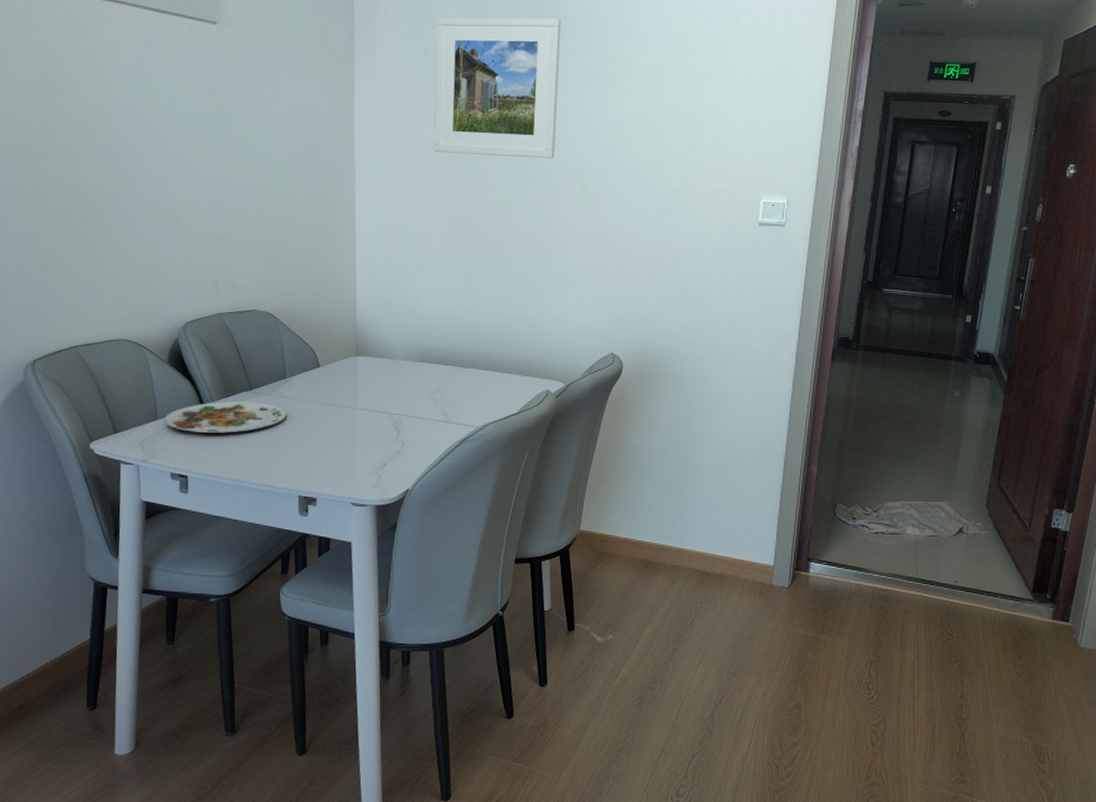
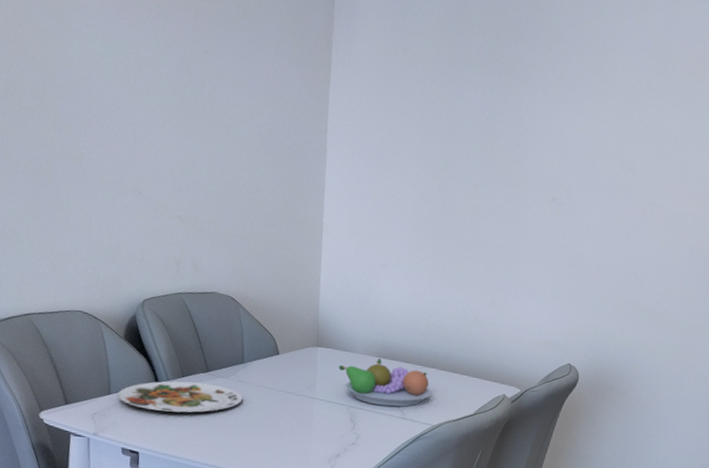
fruit bowl: none [379,362,474,411] -> present [338,358,431,407]
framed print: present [433,17,562,159] -> none [406,12,544,168]

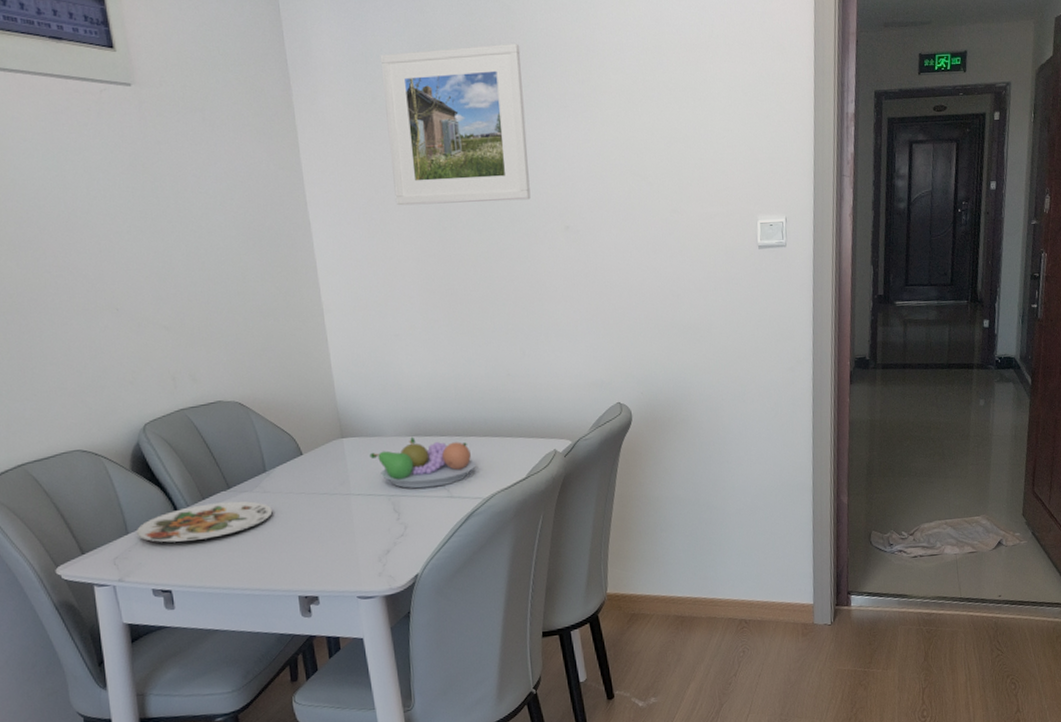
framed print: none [406,12,544,168] -> present [380,44,531,206]

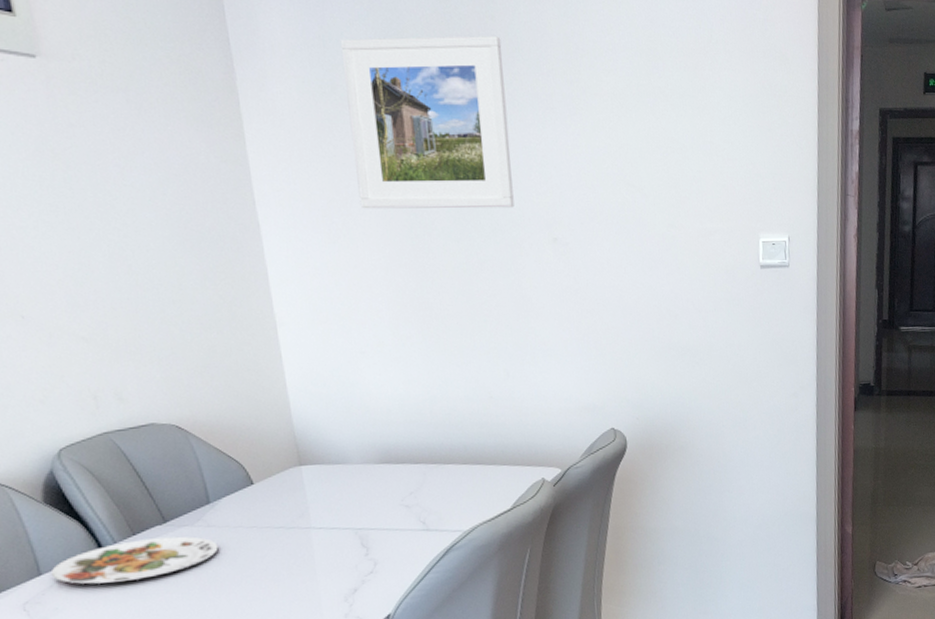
fruit bowl: present [369,436,476,489] -> none [332,464,455,521]

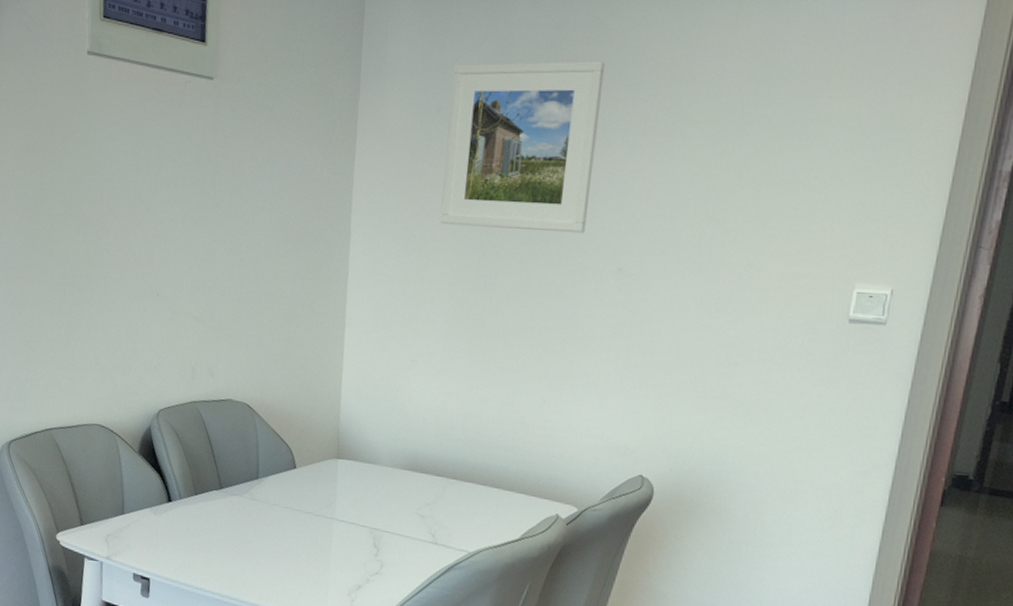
plate: present [50,536,219,585] -> none [130,499,257,535]

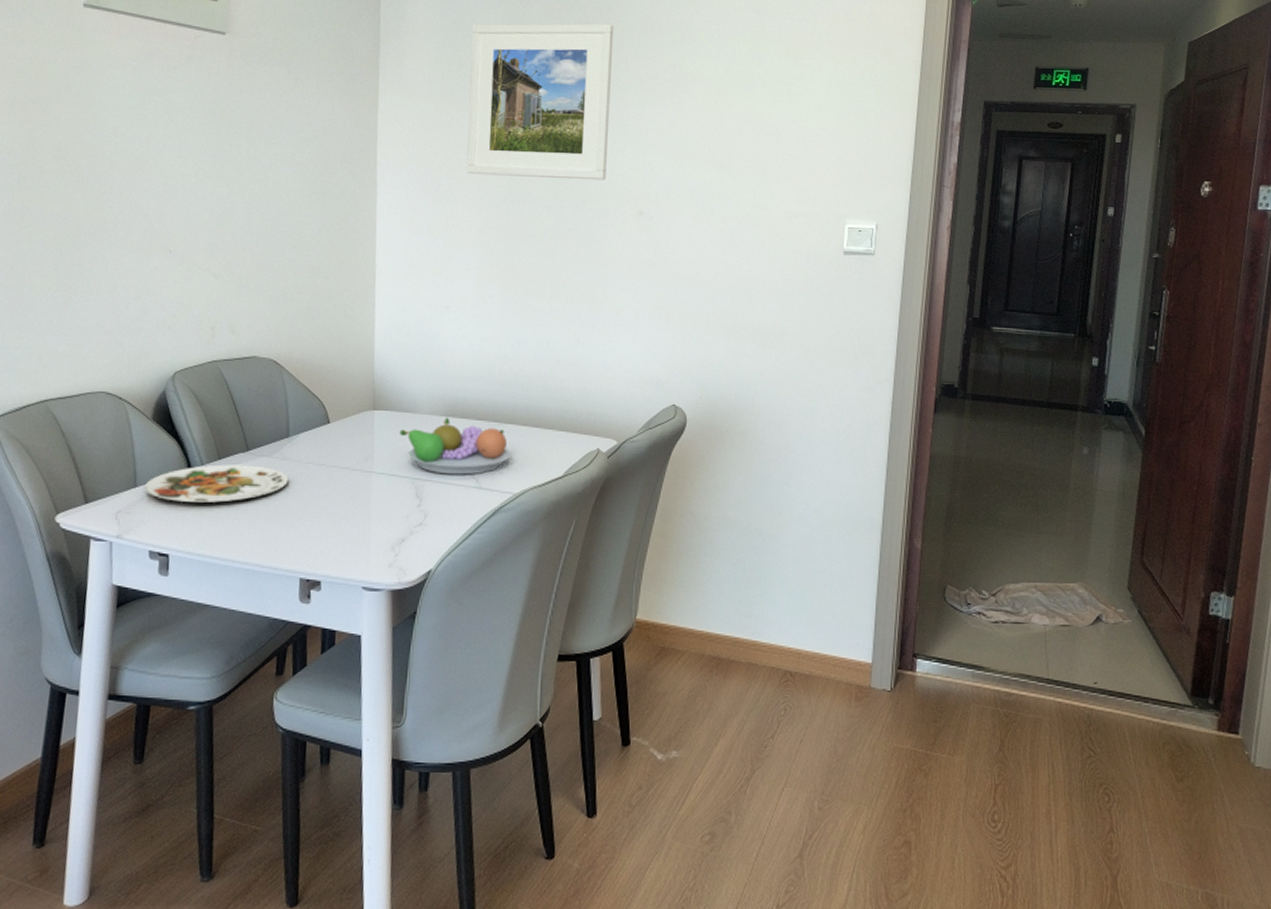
plate: none [130,499,257,535] -> present [144,464,289,504]
fruit bowl: none [361,470,468,530] -> present [399,417,510,475]

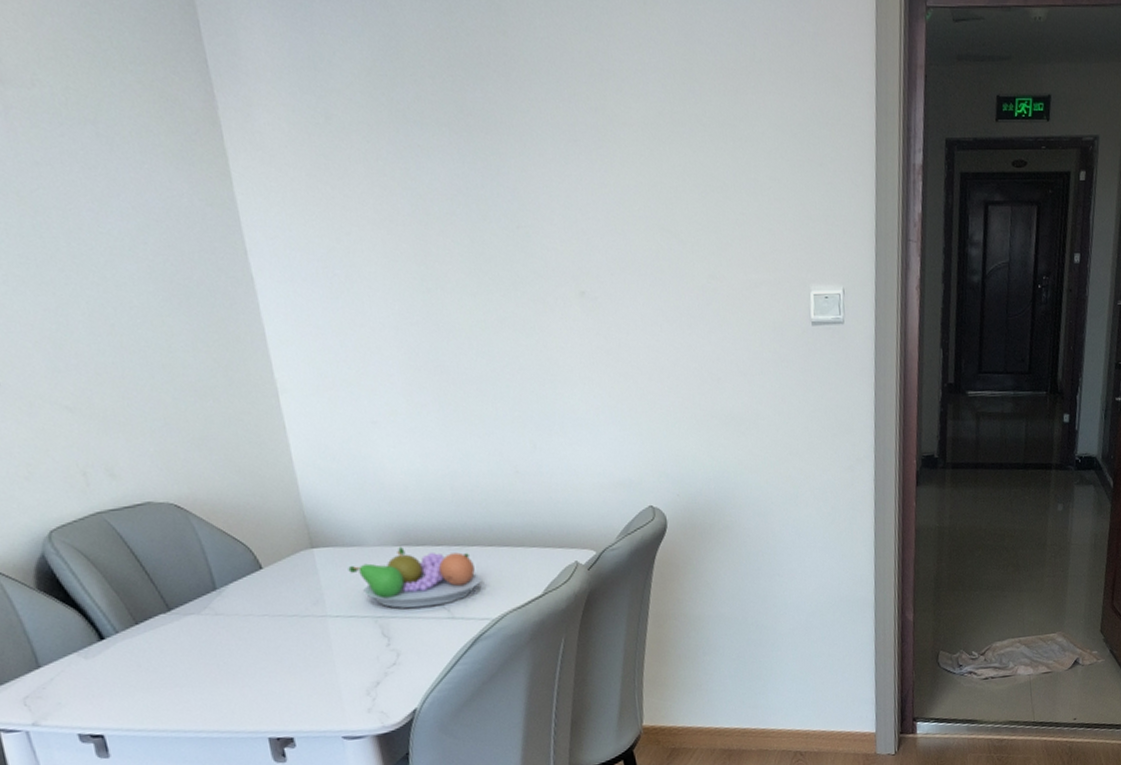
plate: present [144,464,289,504] -> none [50,625,229,678]
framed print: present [466,23,614,181] -> none [332,55,536,259]

